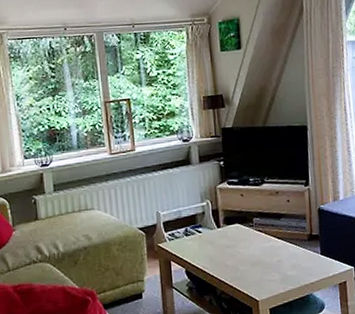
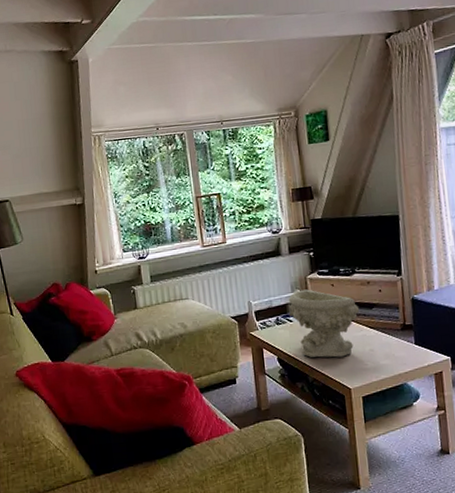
decorative bowl: none [197,199,268,270] -> present [288,289,360,358]

